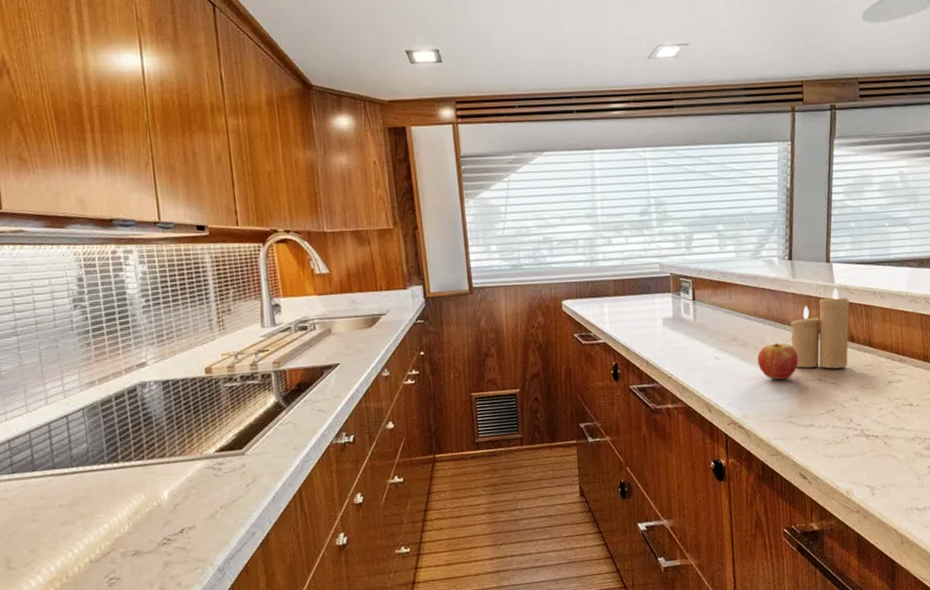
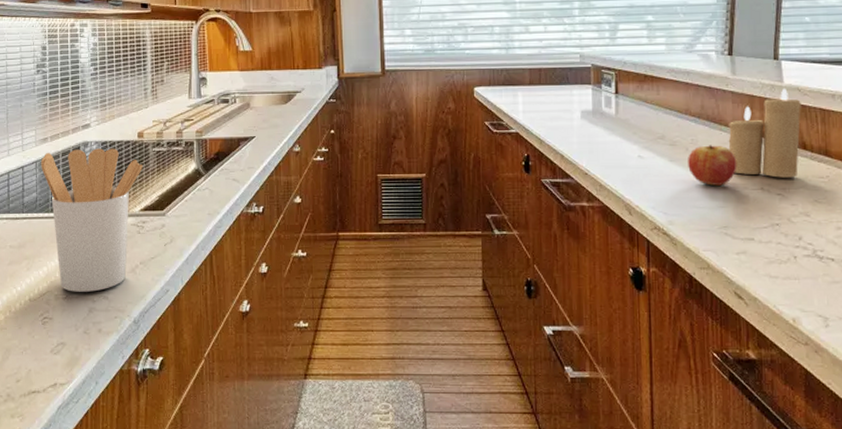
utensil holder: none [88,387,214,547] -> present [40,148,143,292]

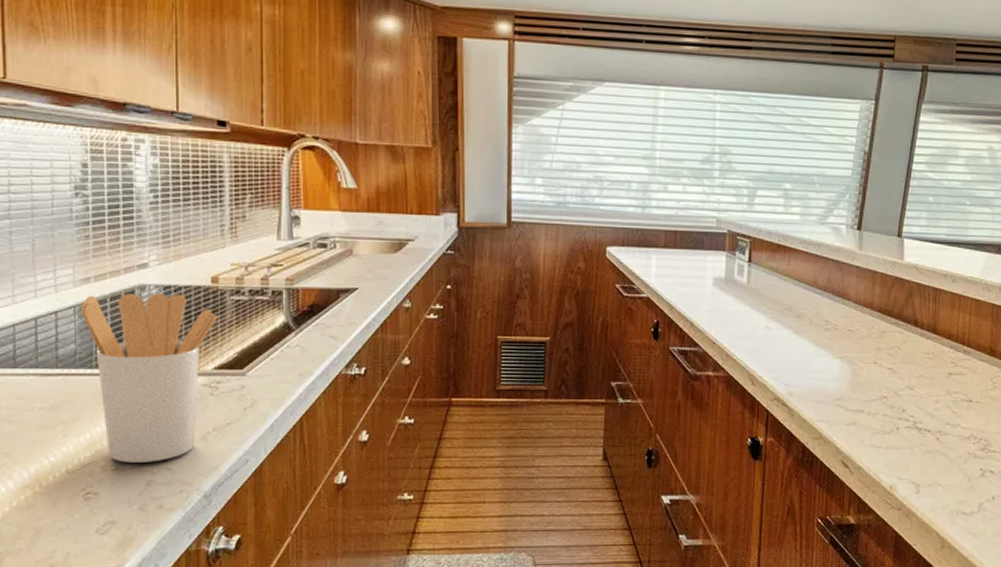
fruit: present [688,145,737,186] -> none [811,318,856,359]
candle: present [728,88,801,178] -> none [849,266,917,353]

